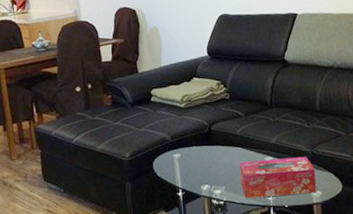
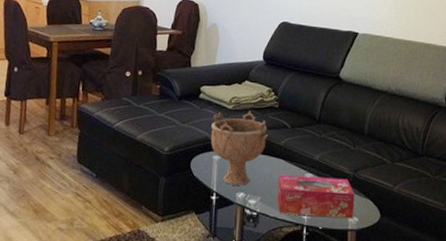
decorative bowl: none [167,106,224,179] -> present [210,111,268,186]

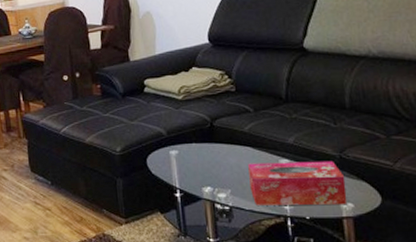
decorative bowl: present [210,111,268,186] -> none [162,99,229,180]

